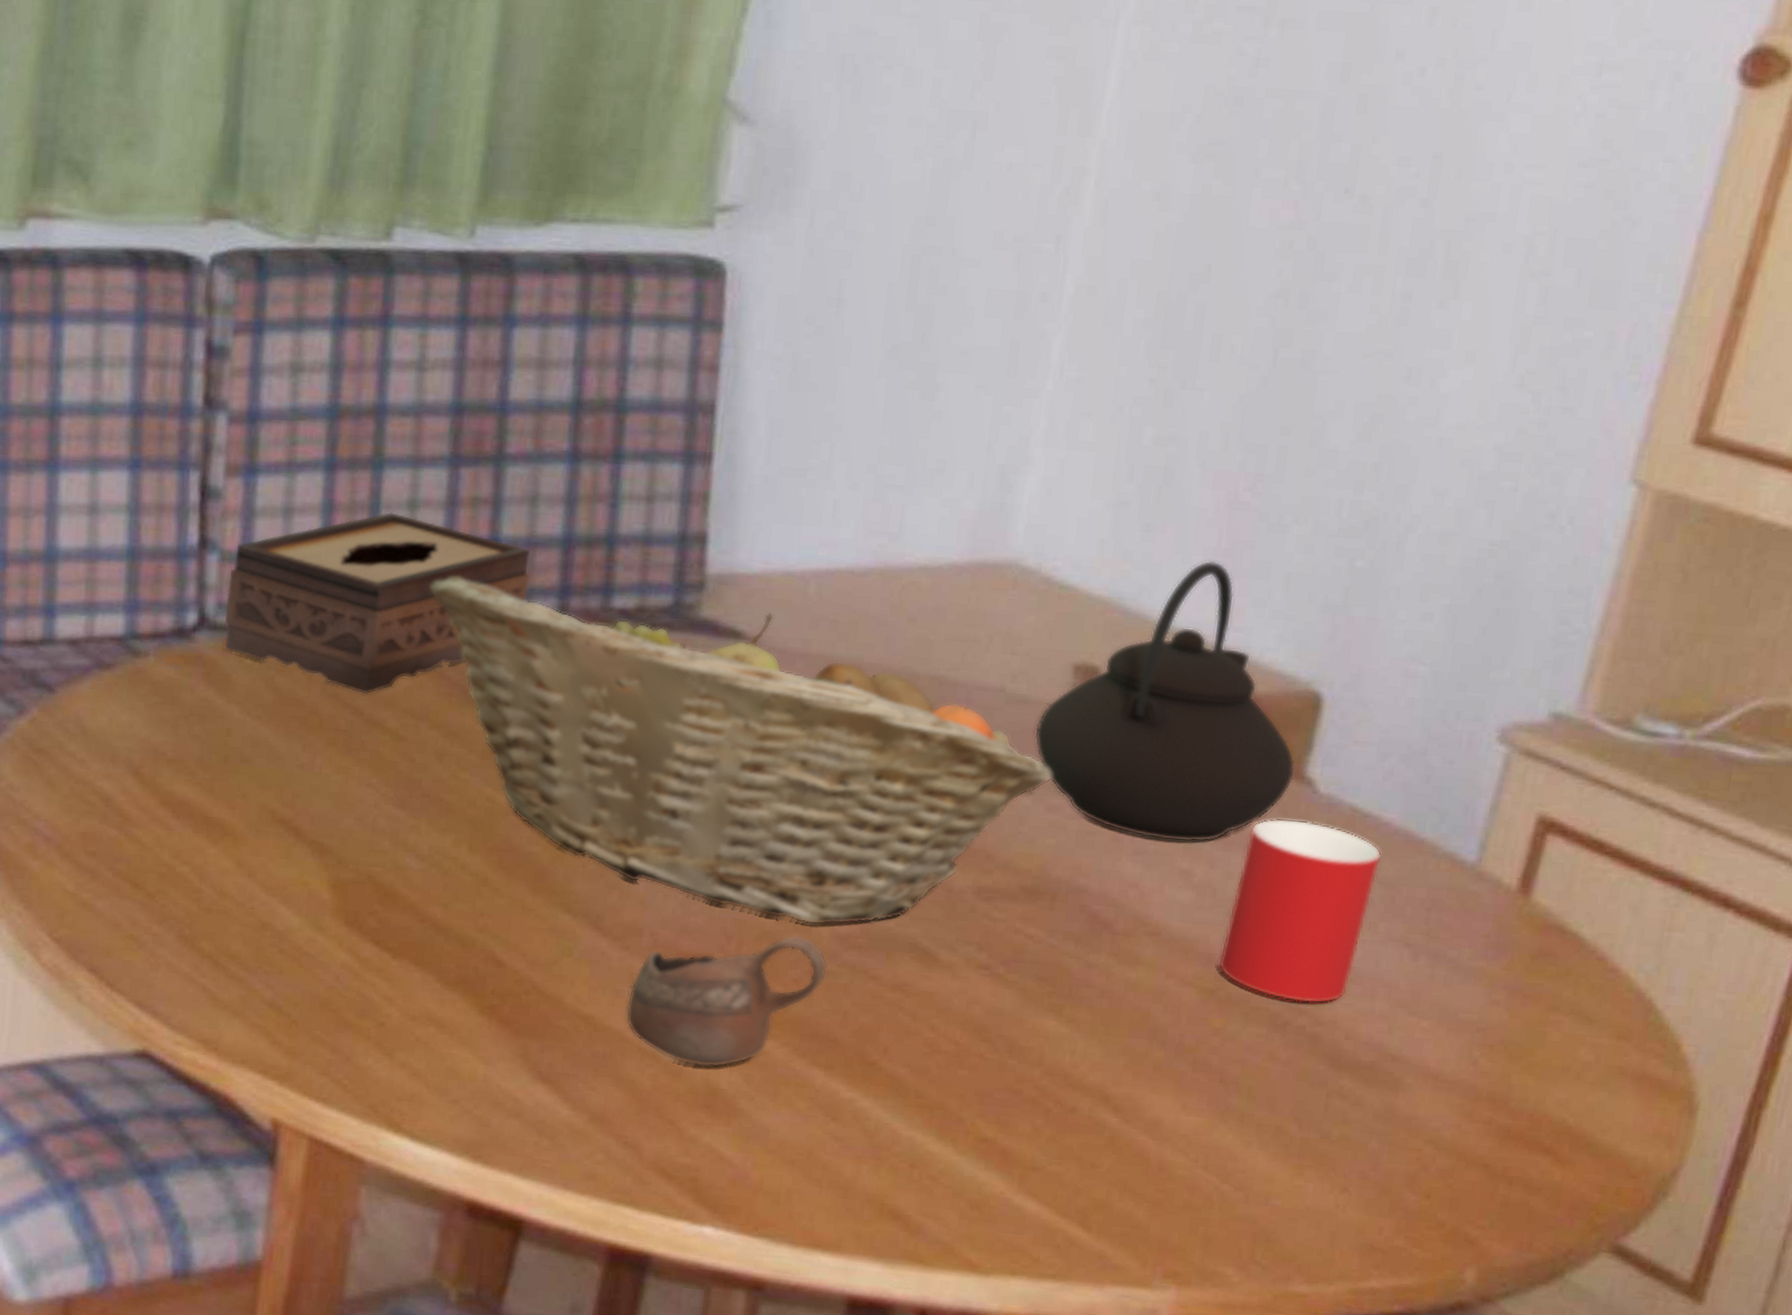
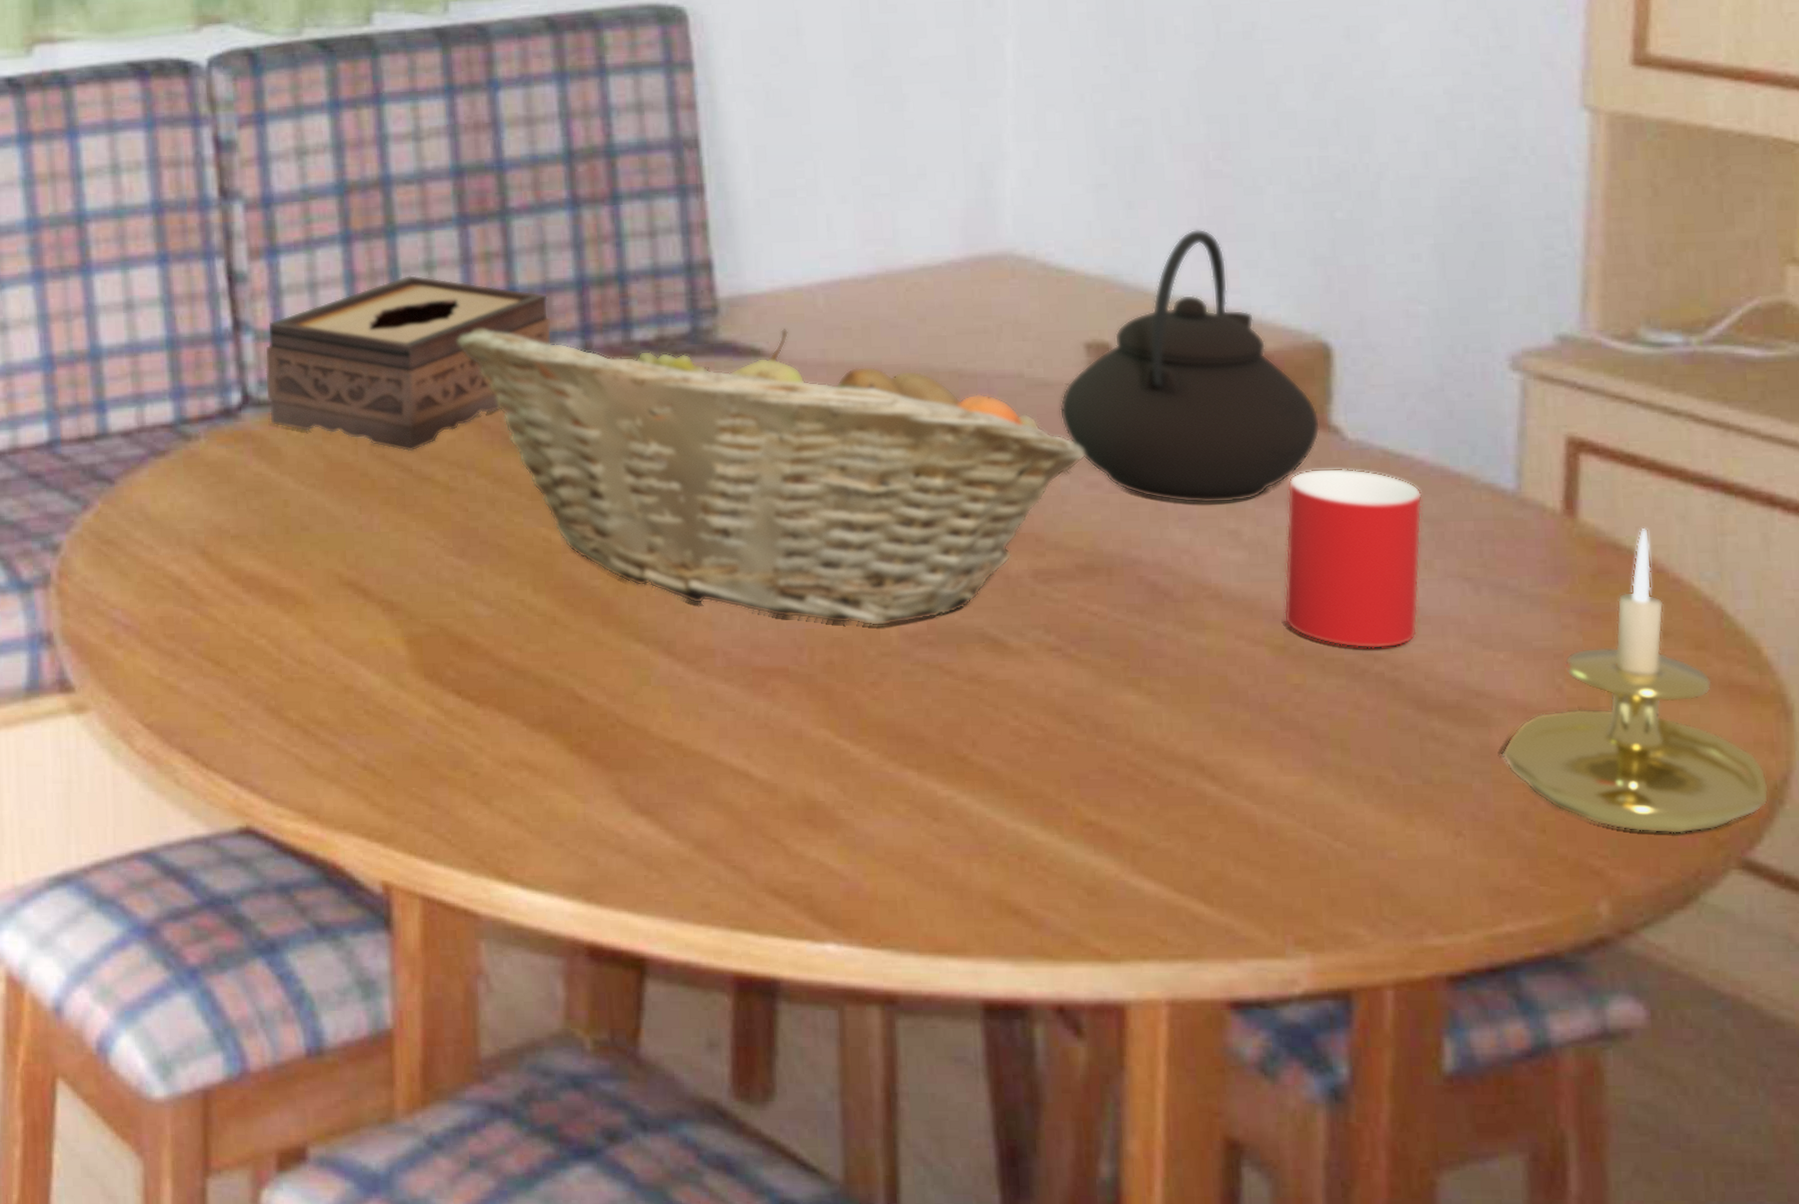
cup: present [625,934,827,1068] -> none [711,638,902,781]
candle holder: none [1403,915,1657,1214] -> present [1501,529,1769,835]

